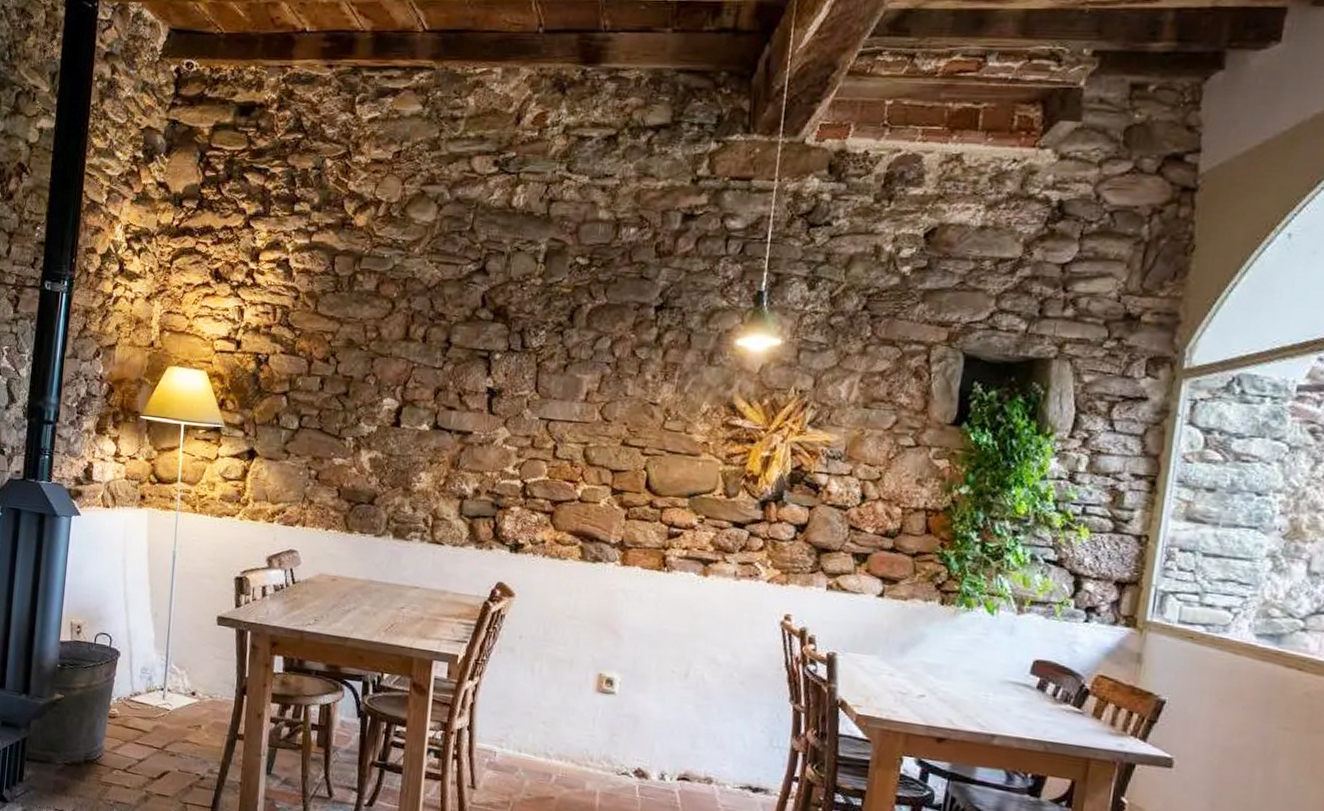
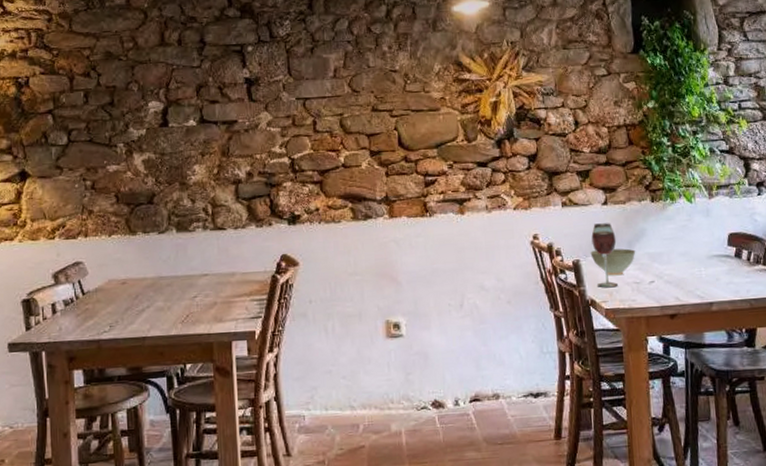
bowl: none [851,646,909,681] -> present [590,248,636,276]
wineglass: none [853,616,887,693] -> present [591,223,618,288]

